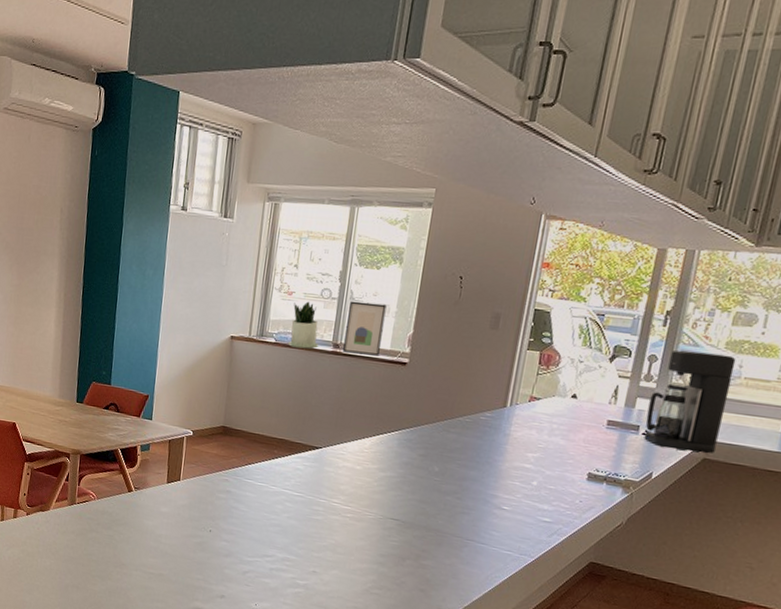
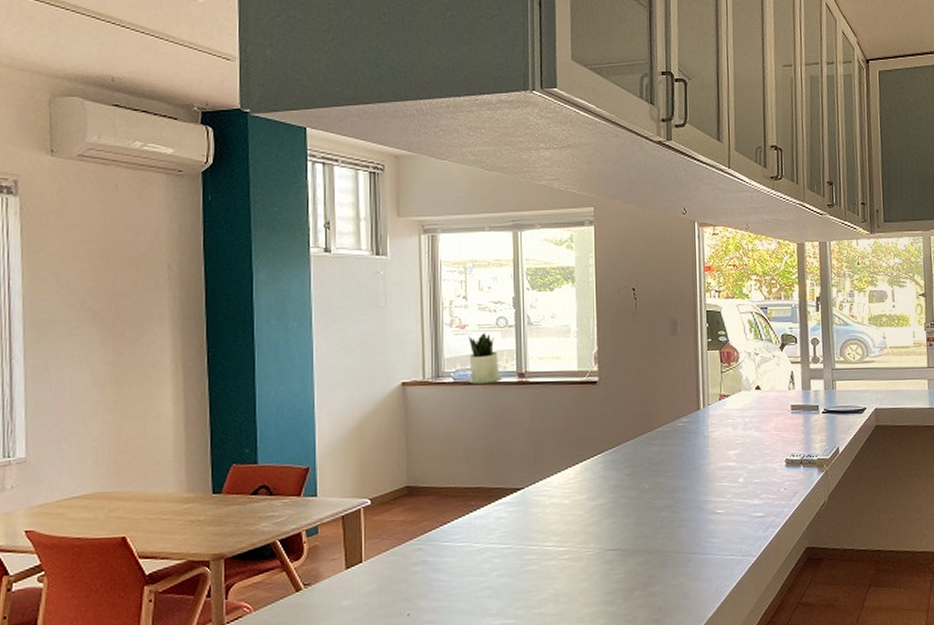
picture frame: present [343,301,387,356] -> none [528,325,568,381]
coffee maker: present [644,350,736,454] -> none [821,329,883,423]

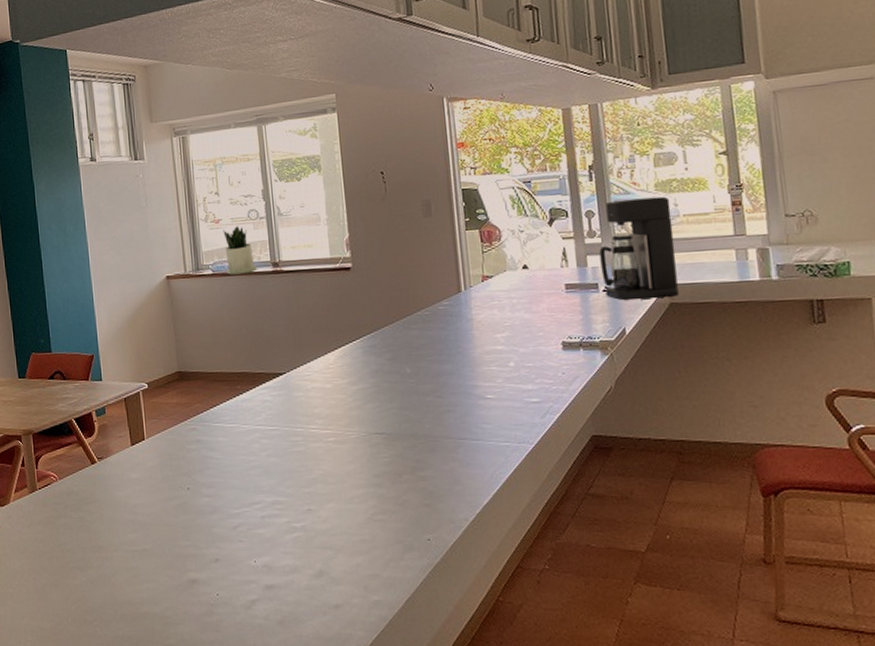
coffee maker: none [821,329,883,423] -> present [599,196,679,301]

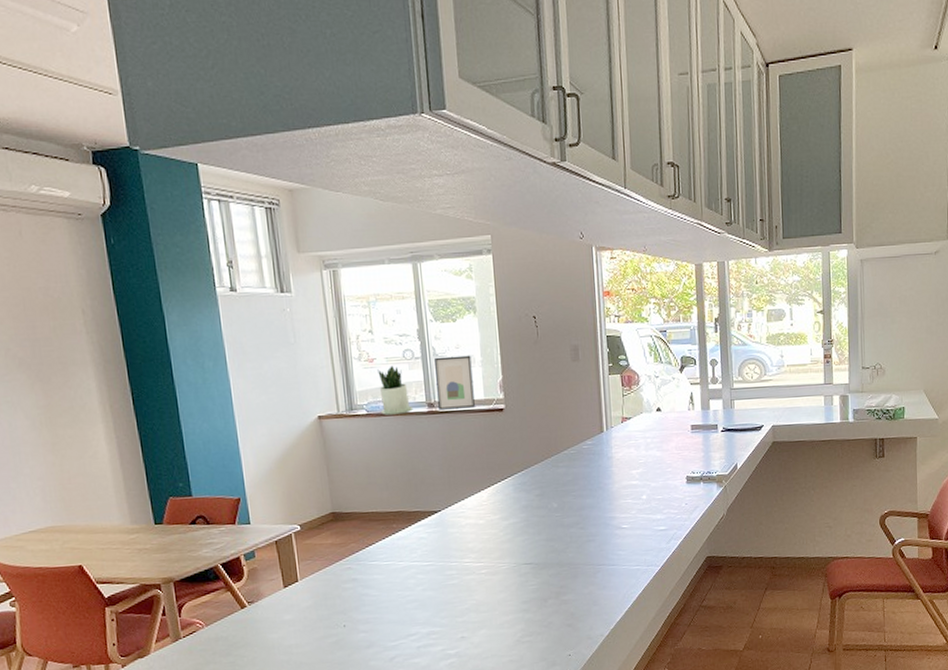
picture frame: none [279,213,321,270] -> present [434,355,475,410]
coffee maker: present [599,196,679,301] -> none [720,348,780,440]

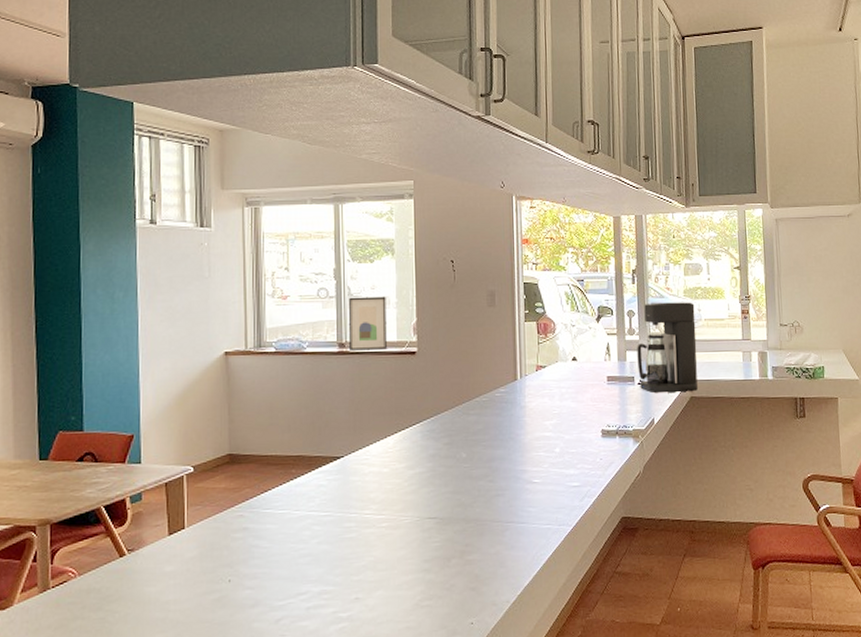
planter: present [377,366,414,416] -> none [290,304,324,355]
coffee maker: none [720,348,780,440] -> present [637,302,698,394]

